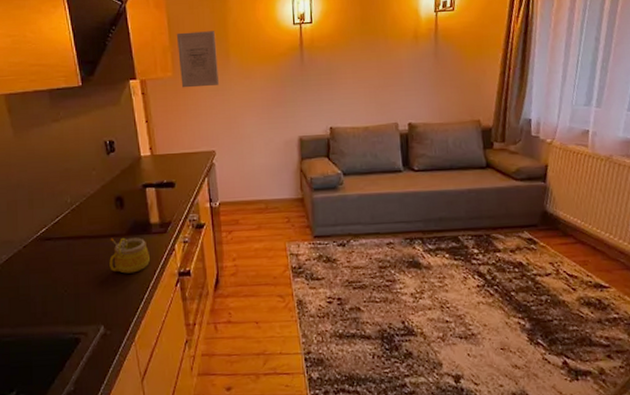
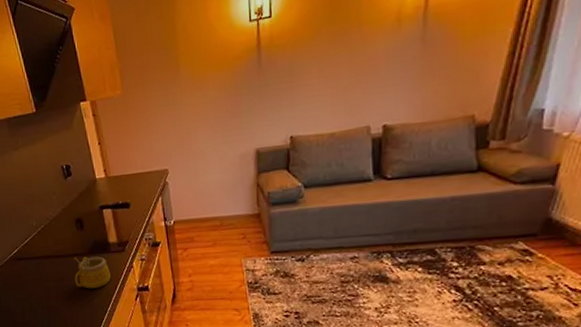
wall art: present [176,31,219,88] -> none [123,39,169,106]

